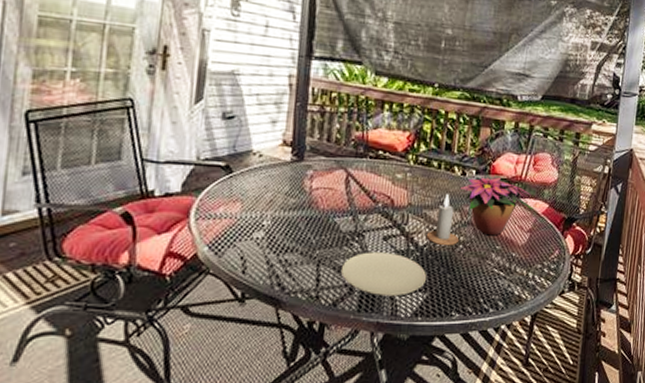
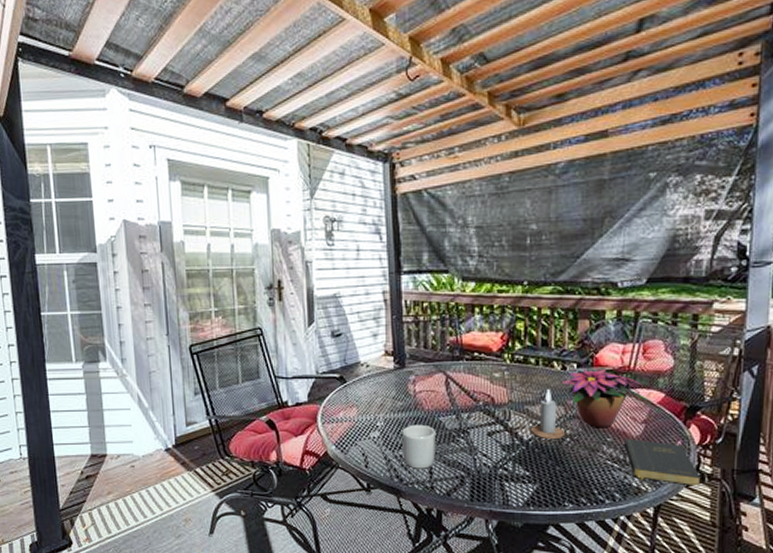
mug: none [288,225,329,276] -> present [402,424,436,469]
plate: present [341,252,427,297] -> none [452,447,536,488]
book: none [510,247,572,295] -> present [624,439,701,486]

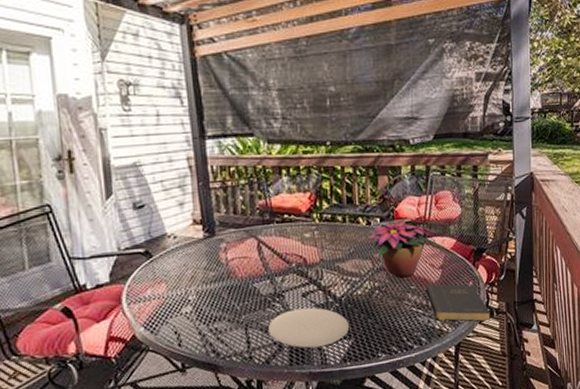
mug: present [402,424,436,469] -> none [216,293,252,341]
plate: none [452,447,536,488] -> present [268,307,350,349]
candle: present [530,389,566,440] -> none [342,245,375,294]

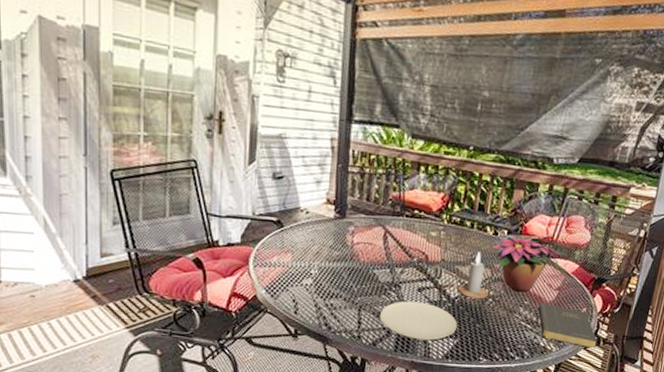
candle: none [342,245,375,294] -> present [457,252,490,300]

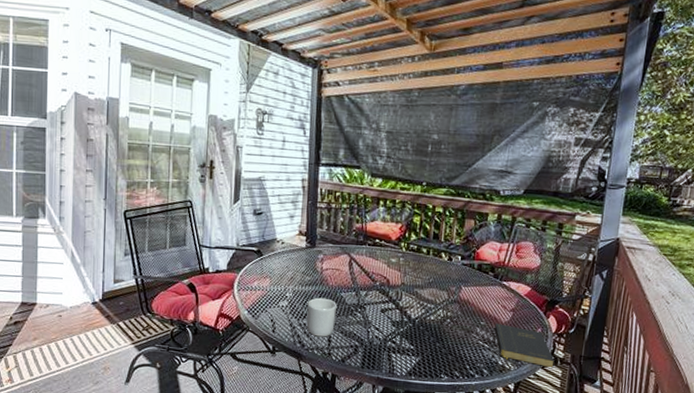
mug: none [333,275,369,319] -> present [306,297,337,337]
plate: present [380,301,458,341] -> none [348,321,419,358]
candle: present [457,252,490,300] -> none [417,276,447,320]
flower arrangement: present [492,237,564,292] -> none [448,262,517,313]

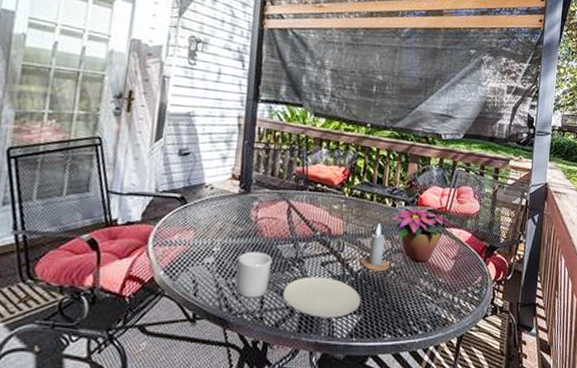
plate: none [348,321,419,358] -> present [283,276,361,319]
candle: none [417,276,447,320] -> present [360,224,391,272]
flower arrangement: none [448,262,517,313] -> present [391,208,458,263]
book: present [494,323,555,368] -> none [437,273,495,318]

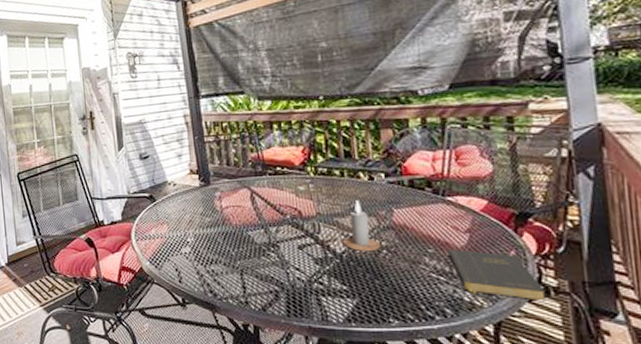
mug: present [235,251,272,298] -> none [212,239,248,284]
plate: present [283,276,361,319] -> none [264,260,353,303]
flower arrangement: present [391,208,458,263] -> none [371,178,468,239]
book: none [437,273,495,318] -> present [448,249,546,301]

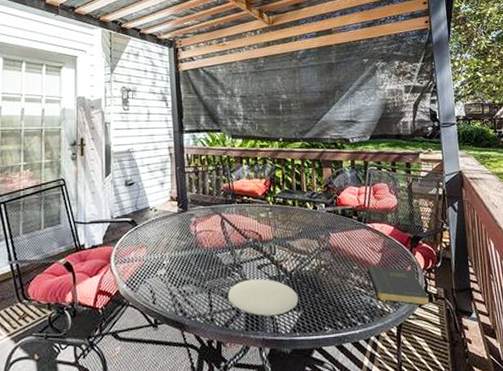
plate: none [264,260,353,303] -> present [228,279,299,317]
candle: present [342,200,382,252] -> none [292,226,321,270]

